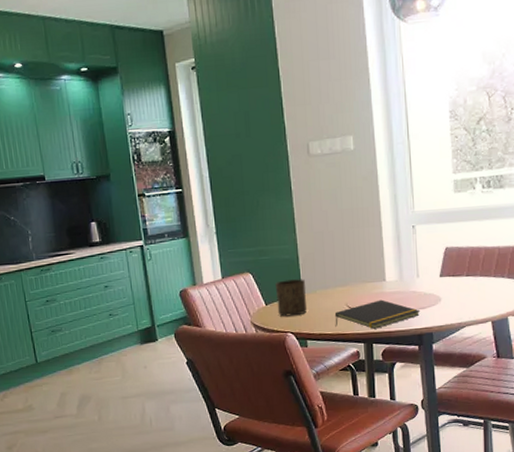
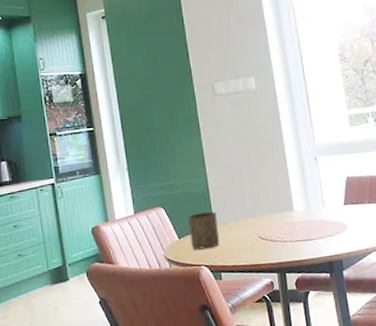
notepad: present [334,299,421,329] -> none [247,229,329,259]

